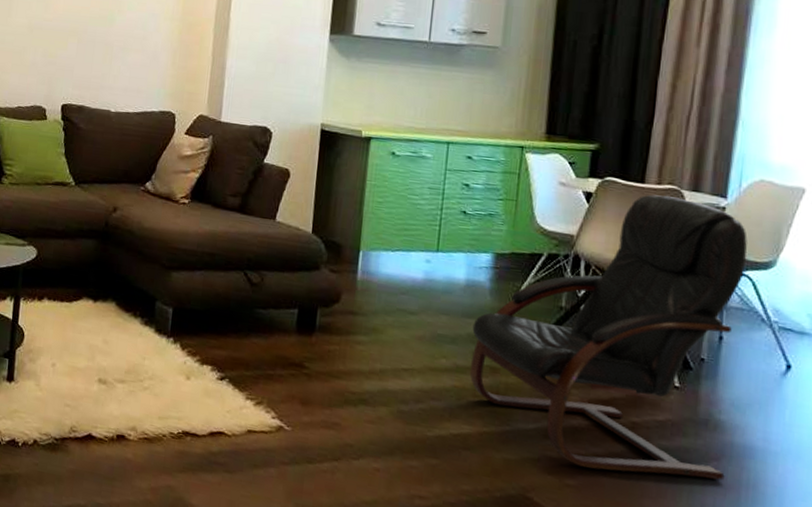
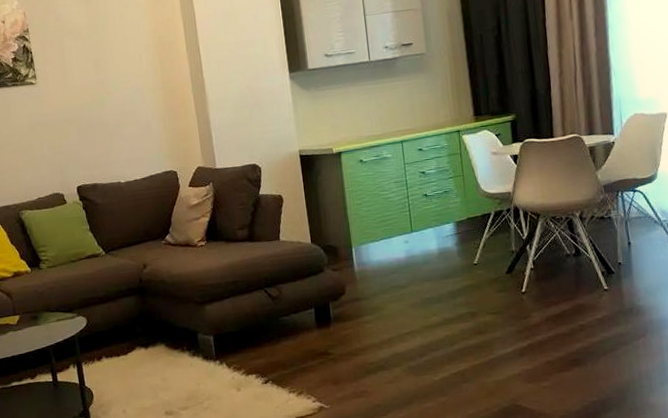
armchair: present [470,194,747,480] -> none [450,142,651,370]

